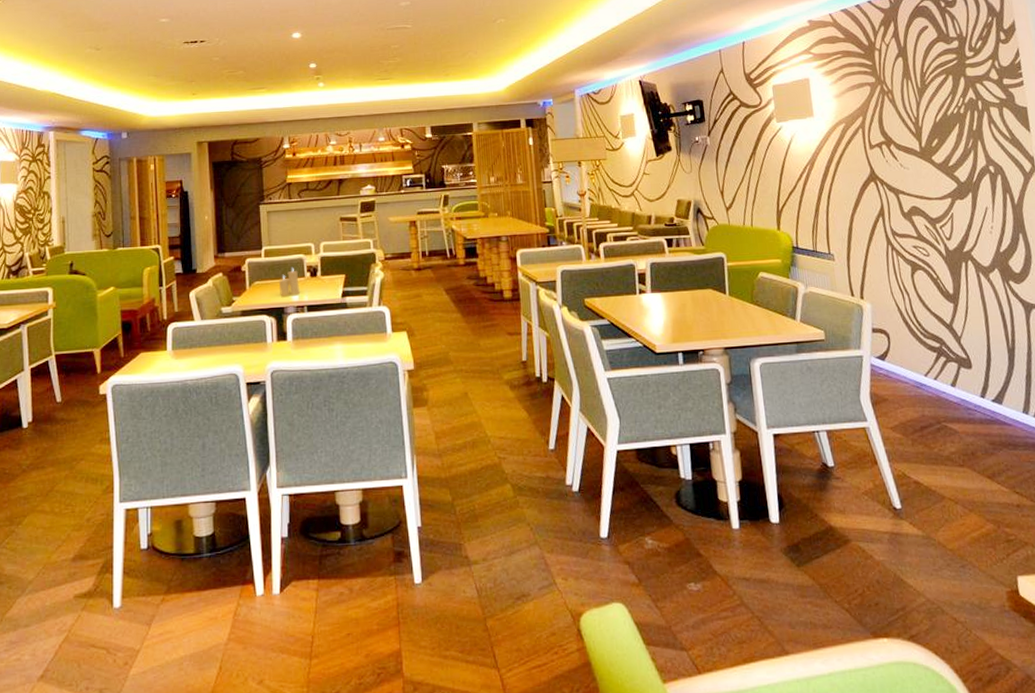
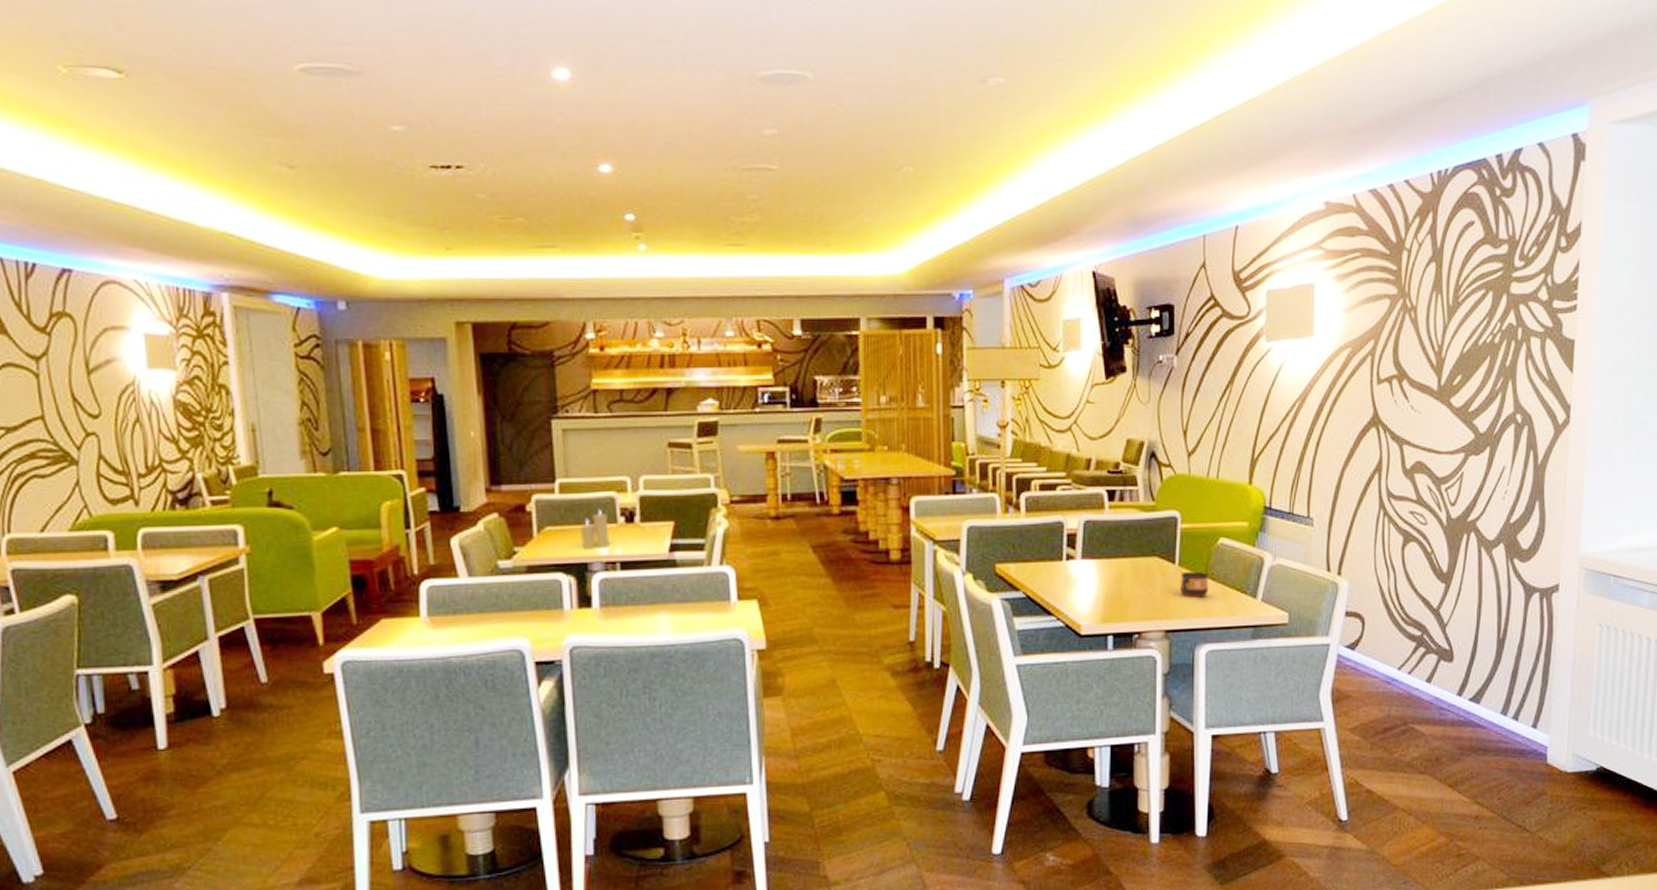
cup: none [731,299,756,321] -> present [1180,571,1209,598]

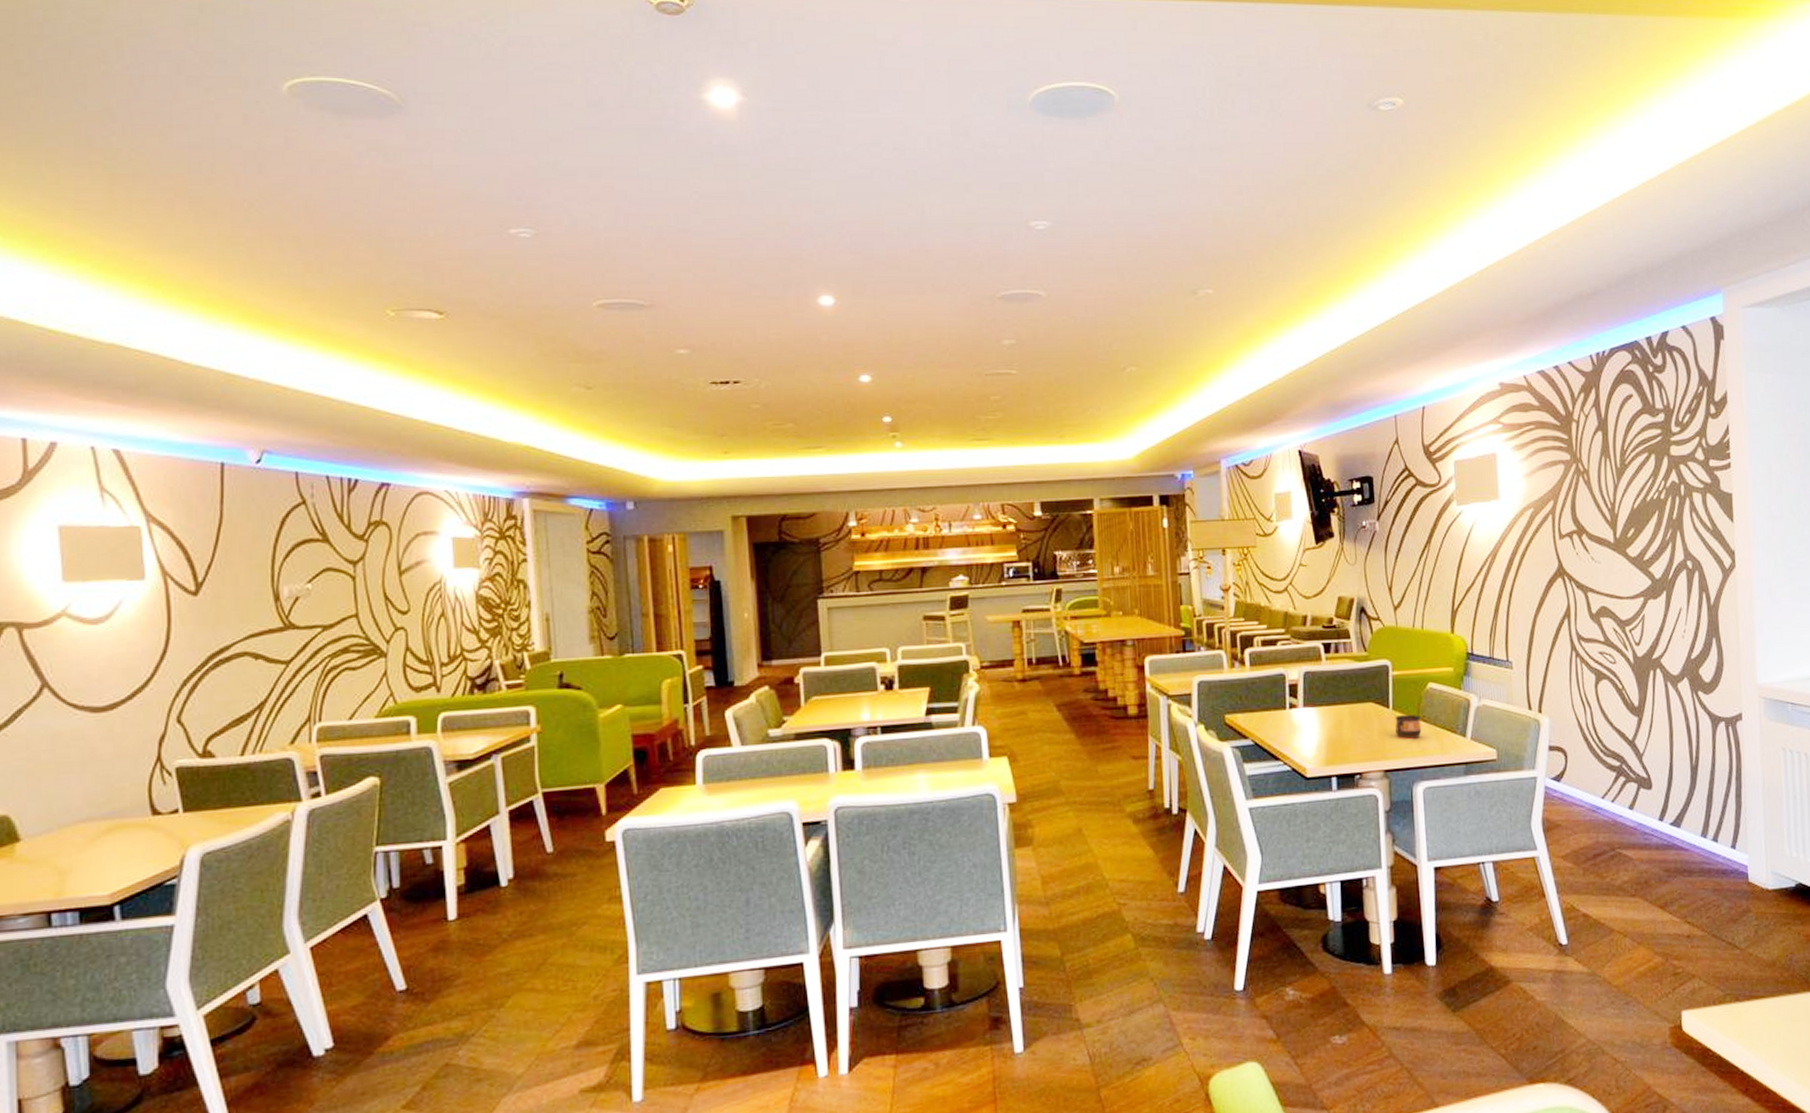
candle: present [579,510,611,550] -> none [843,679,872,717]

